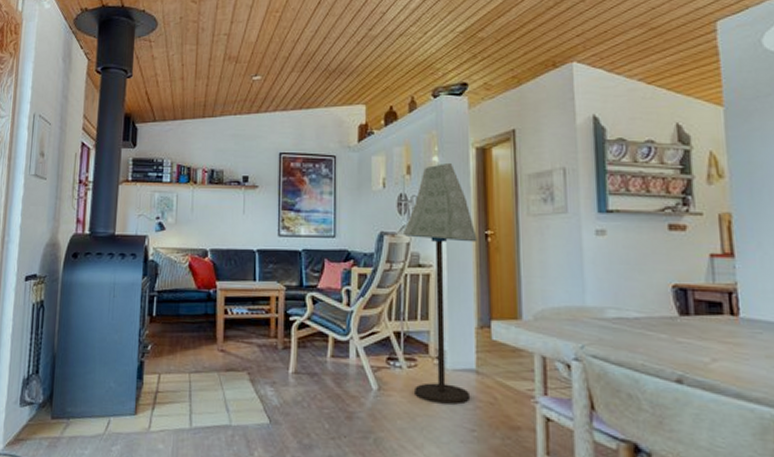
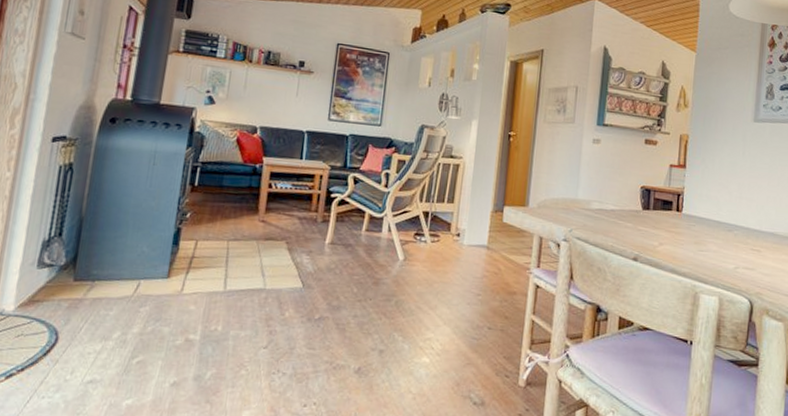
floor lamp: present [402,164,477,405] -> none [435,71,502,274]

